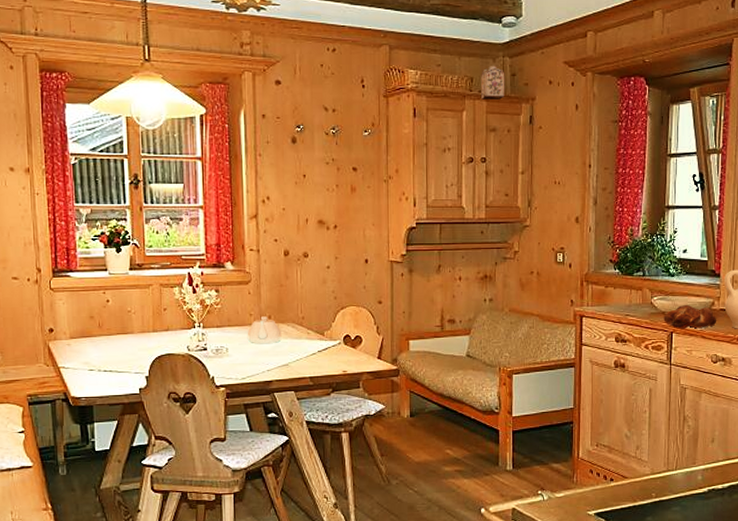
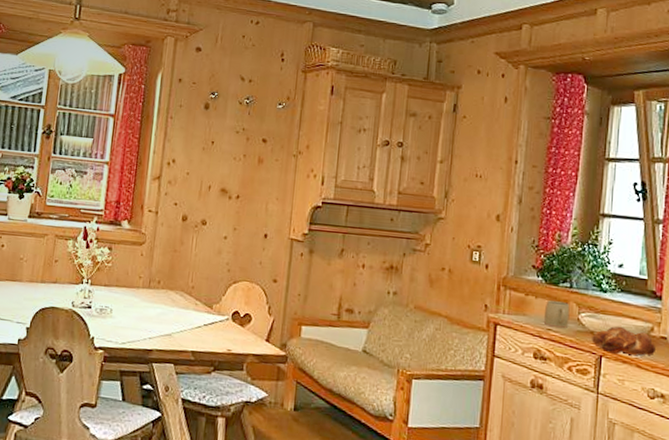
teapot: present [247,316,282,345] -> none [133,280,169,311]
decorative jar: present [481,66,505,100] -> none [403,50,431,85]
mug: none [622,289,644,312] -> present [544,300,570,328]

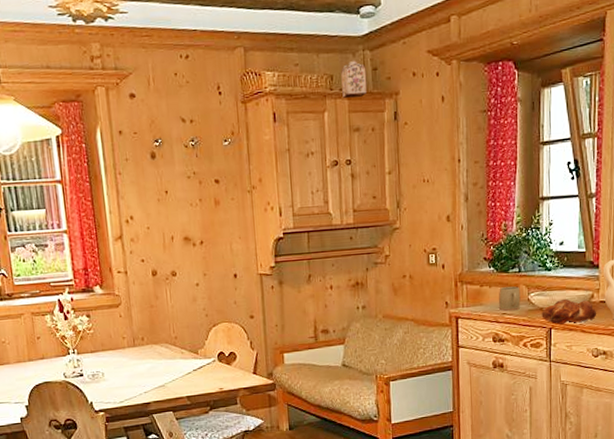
decorative jar: none [403,50,431,85] -> present [341,61,367,98]

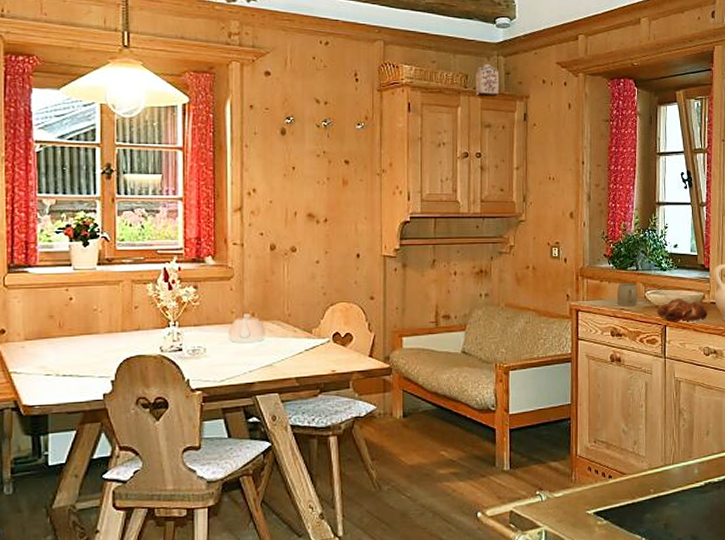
teapot: none [121,338,156,368] -> present [227,314,266,344]

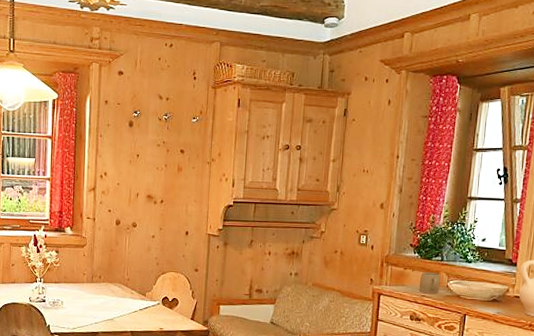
teapot: present [227,314,266,344] -> none [79,276,109,301]
decorative jar: present [476,64,500,97] -> none [300,62,324,93]
bread loaf: present [657,298,707,323] -> none [458,289,510,313]

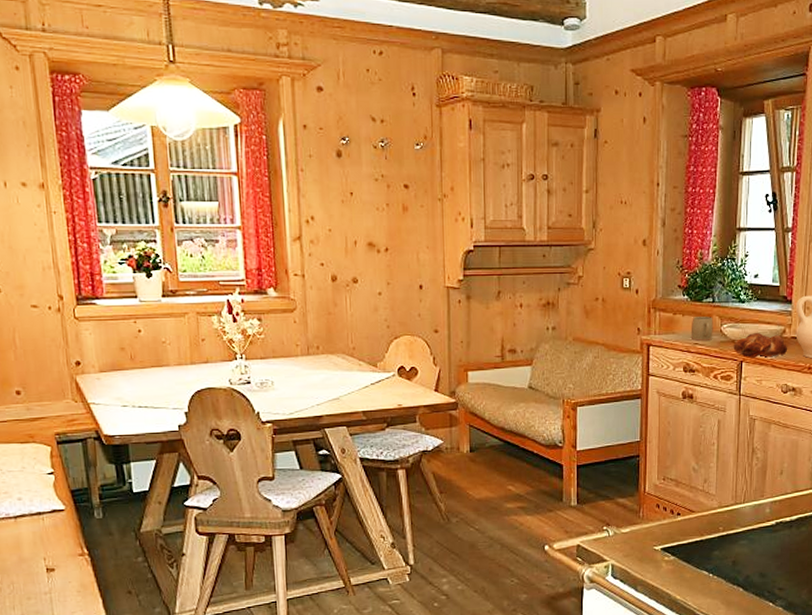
bread loaf: none [458,289,510,313] -> present [733,332,787,359]

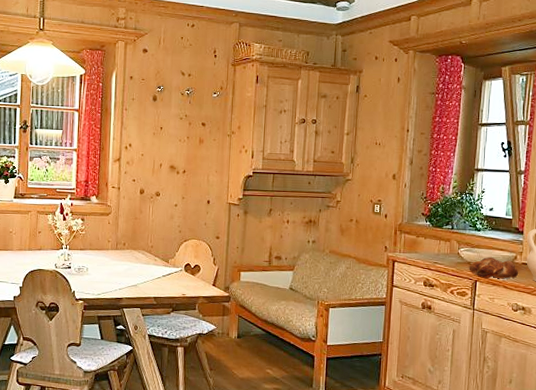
mug: present [690,316,713,341] -> none [431,240,452,261]

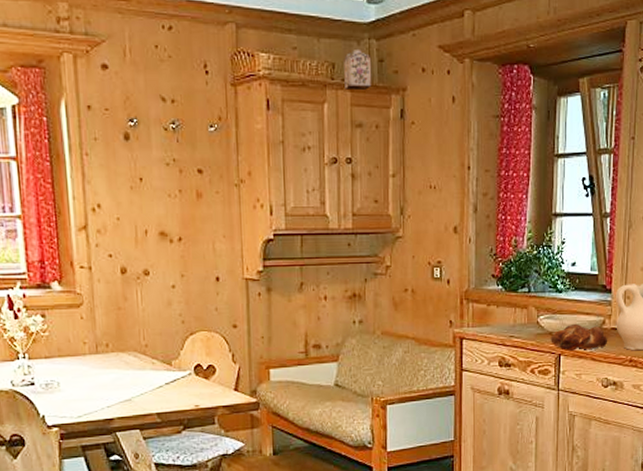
decorative jar: none [315,42,337,71] -> present [344,50,372,90]

